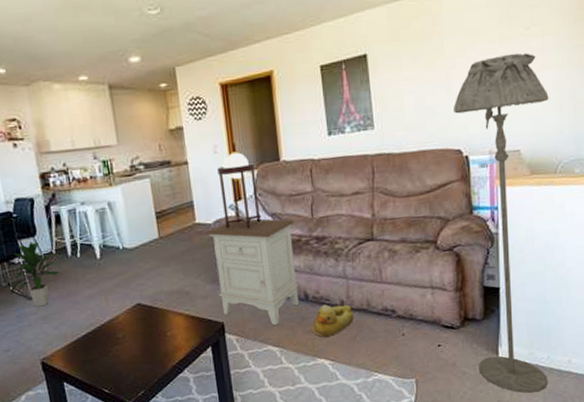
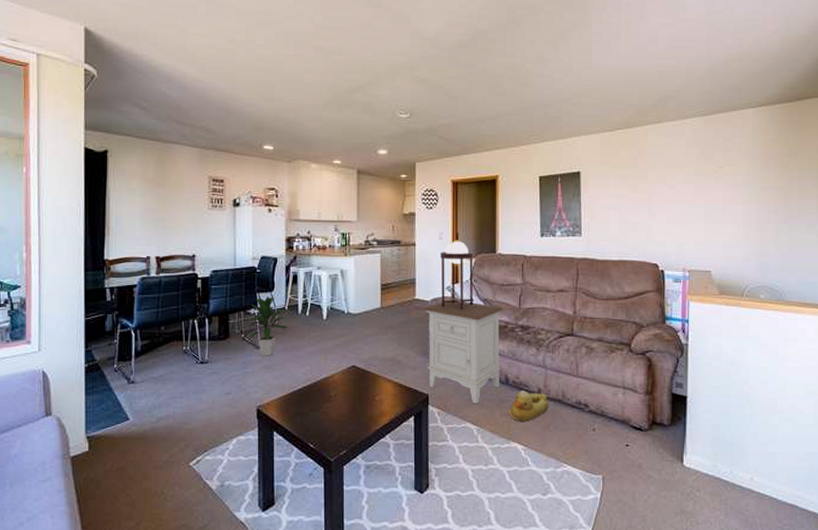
floor lamp: present [454,53,549,394] -> none [653,186,738,507]

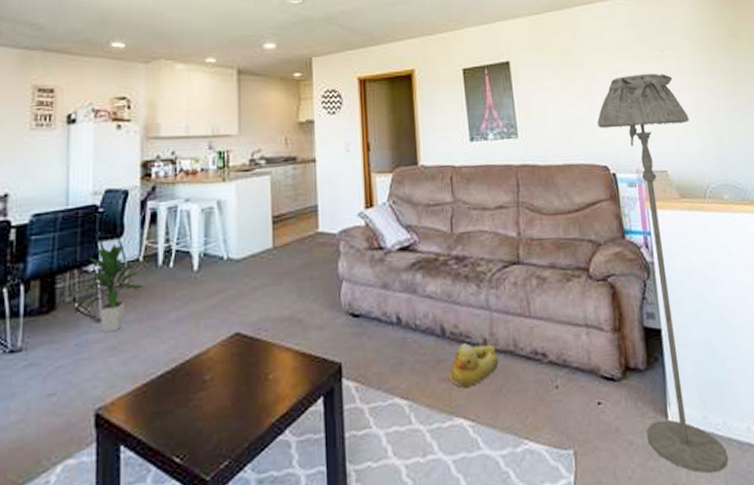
nightstand: present [422,301,504,403] -> none [328,230,434,369]
table lamp: present [440,240,474,311] -> none [348,151,394,243]
floor lamp: none [653,186,738,507] -> present [597,73,729,474]

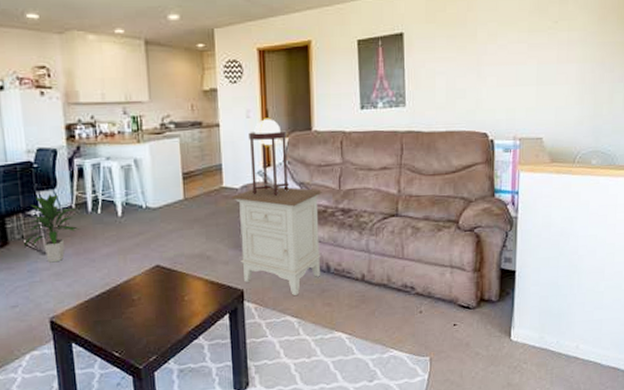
nightstand: none [328,230,434,369] -> present [231,186,322,295]
table lamp: none [348,151,394,243] -> present [249,117,289,197]
rubber duck: present [448,343,499,388] -> none [331,277,374,310]
floor lamp: present [597,73,729,474] -> none [482,44,572,377]

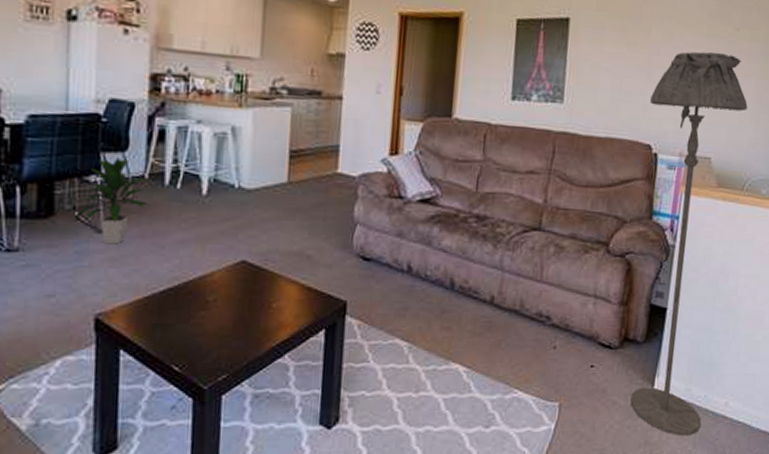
nightstand: present [231,186,322,295] -> none [345,179,456,314]
table lamp: present [249,117,289,197] -> none [371,96,423,192]
floor lamp: none [482,44,572,377] -> present [630,51,748,436]

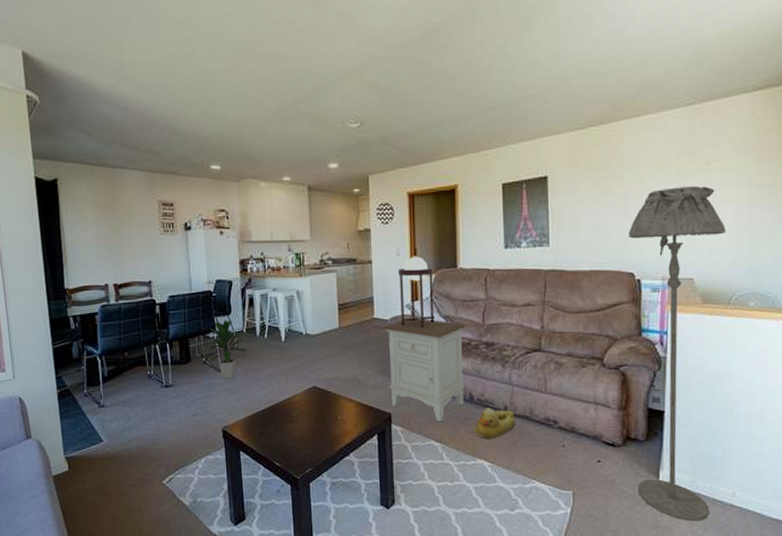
nightstand: none [345,179,456,314] -> present [381,319,466,421]
table lamp: none [371,96,423,192] -> present [398,255,435,329]
rubber duck: none [450,298,503,337] -> present [474,408,516,439]

